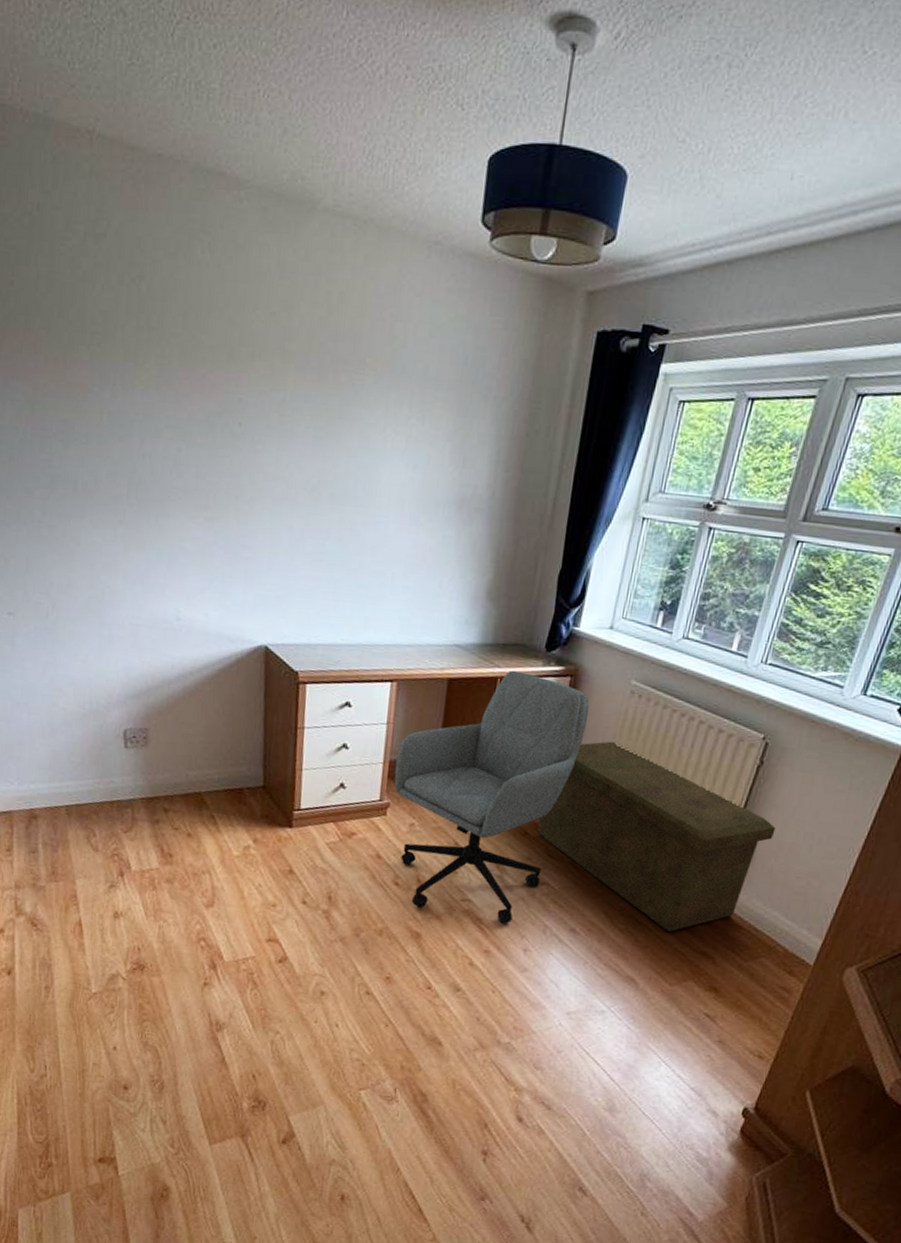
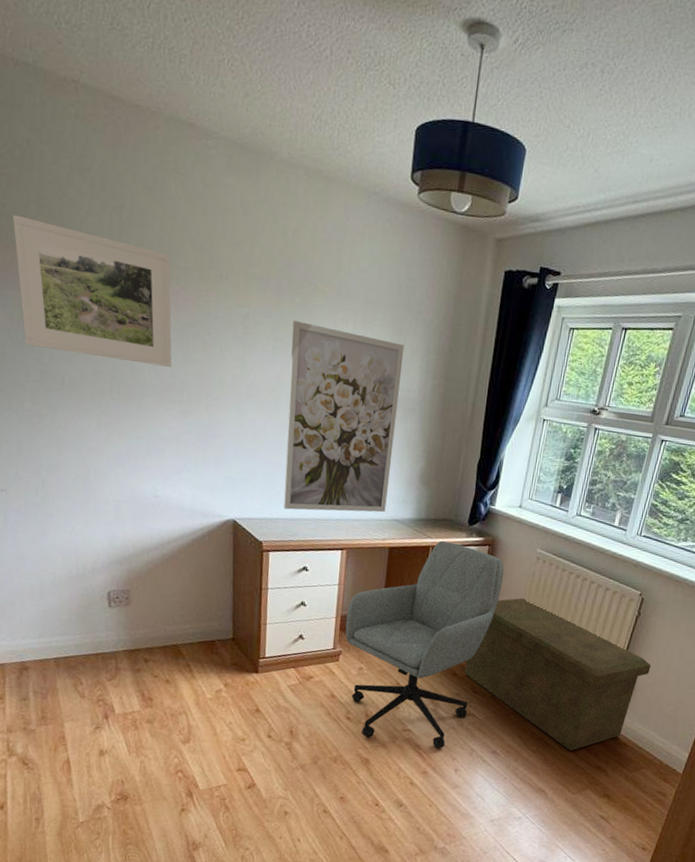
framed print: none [22,294,197,466] -> present [13,215,172,367]
wall art: none [323,405,471,636] -> present [283,321,405,513]

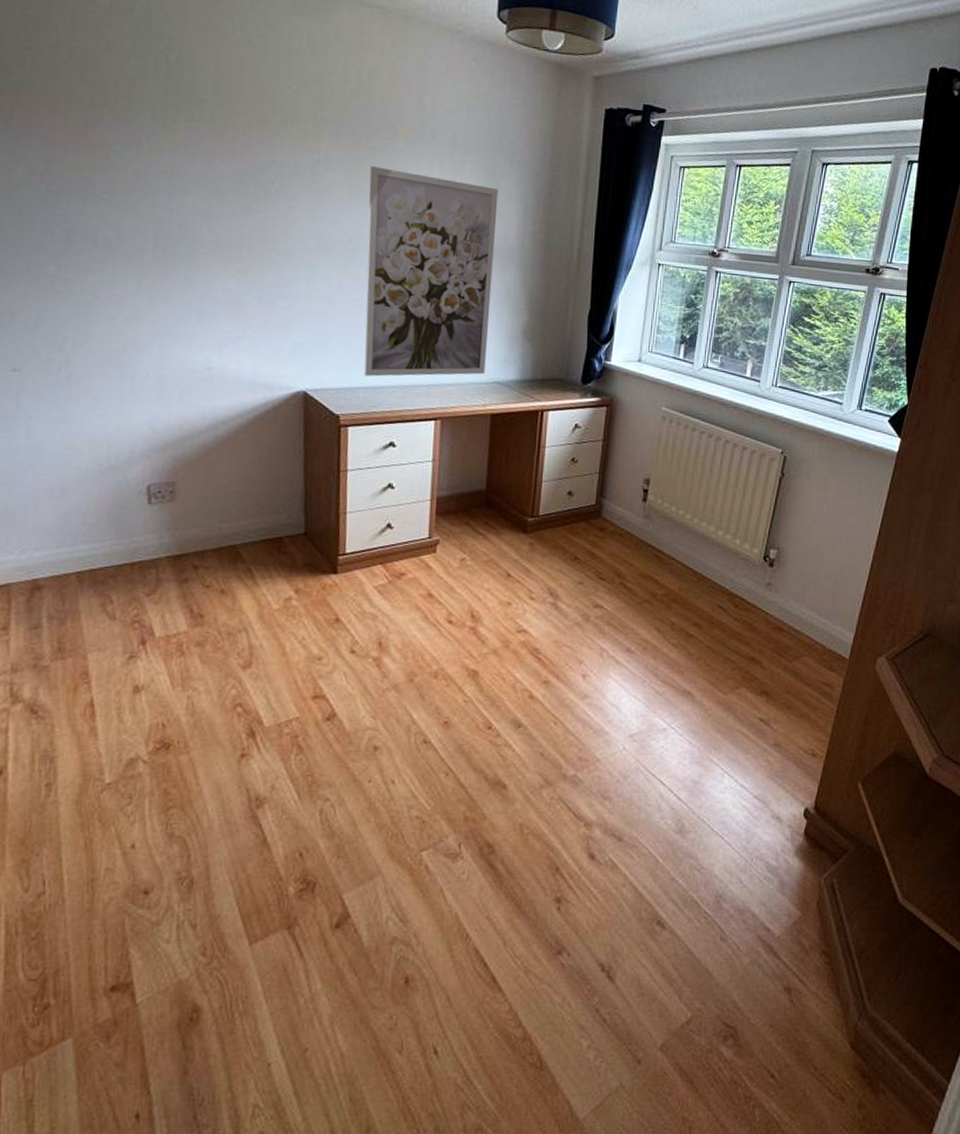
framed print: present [13,215,172,367] -> none [39,59,229,221]
office chair: present [345,540,504,749] -> none [442,403,626,652]
storage bench: present [464,598,651,751] -> none [587,464,802,641]

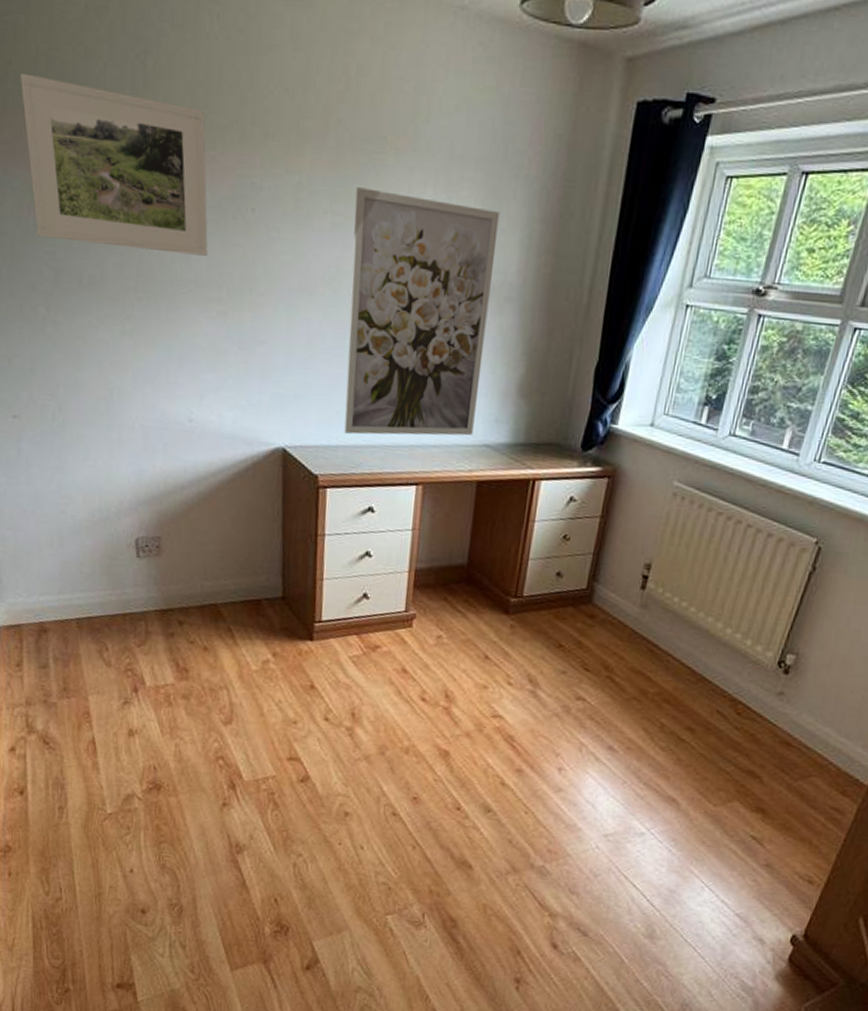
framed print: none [39,59,229,221] -> present [21,73,208,256]

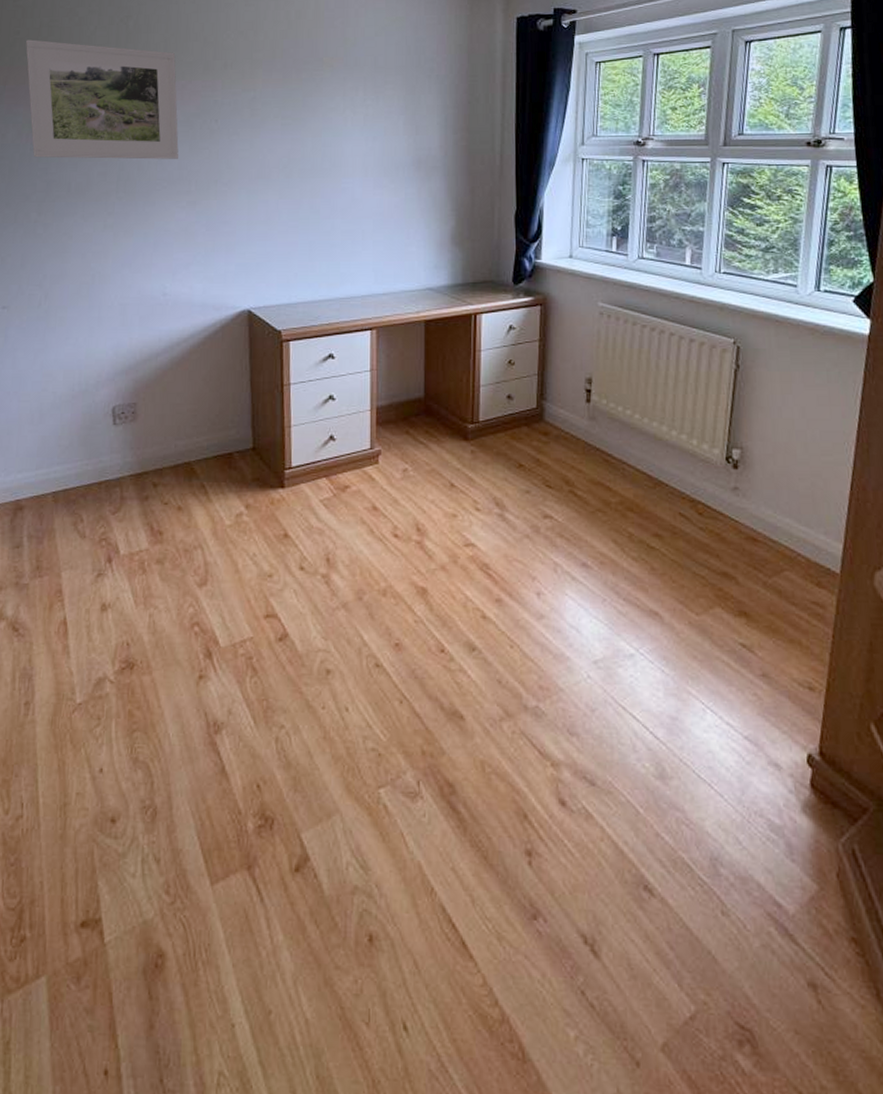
wall art: present [344,187,500,436] -> none [300,96,420,291]

